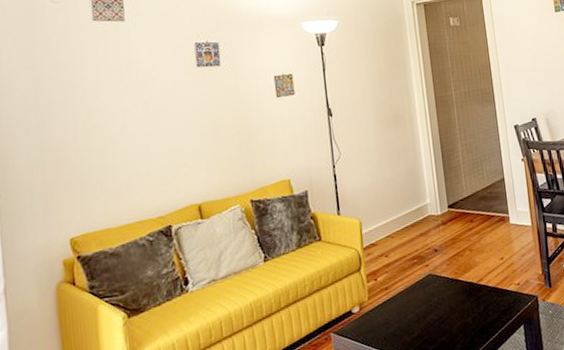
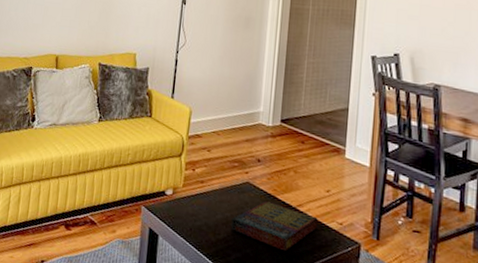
game compilation box: none [422,285,499,327] -> present [230,200,318,251]

